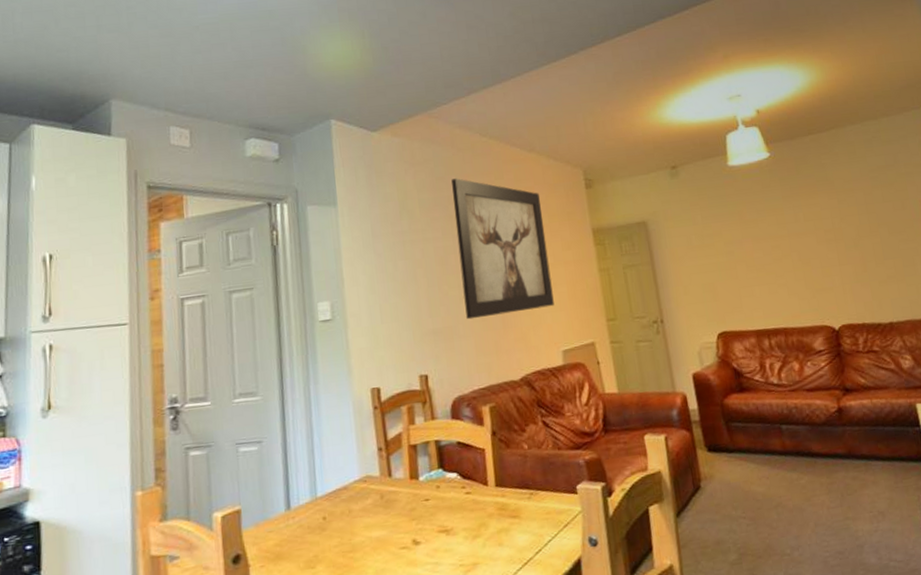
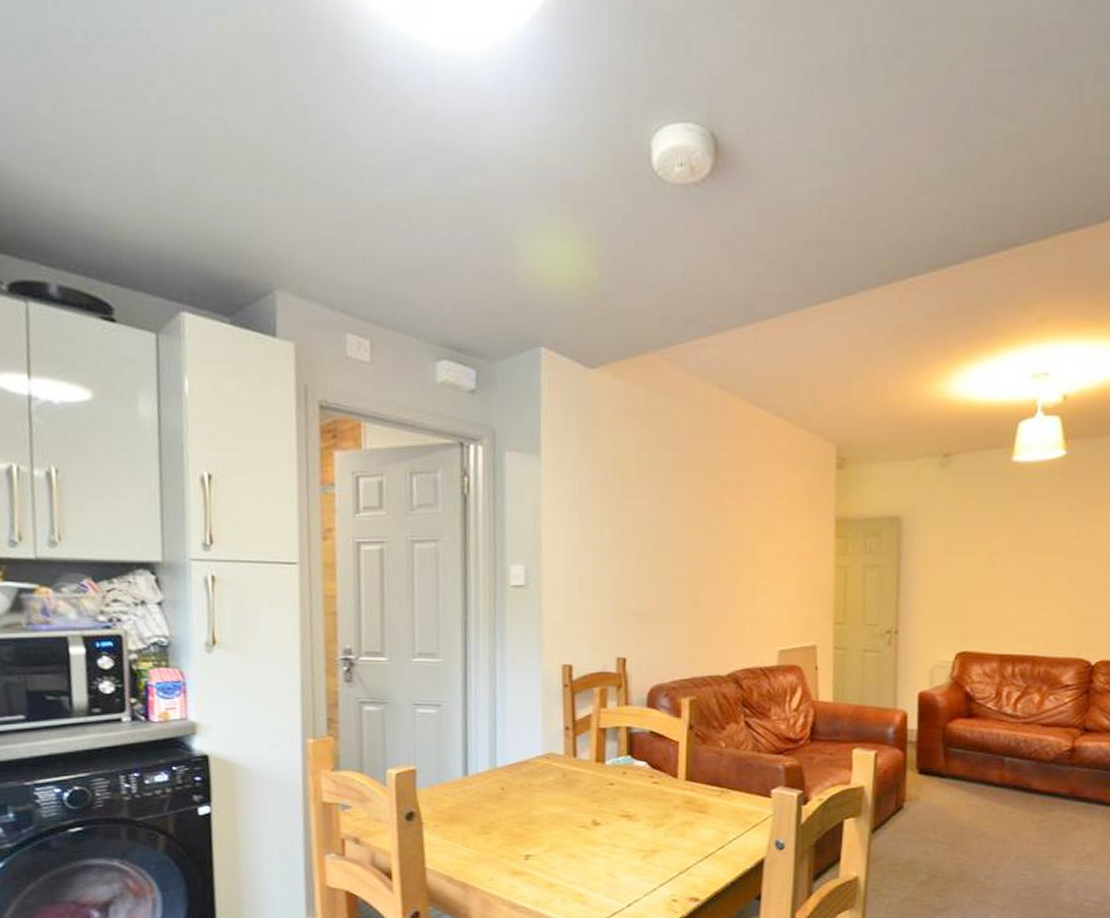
wall art: present [451,178,554,320] -> none [676,439,781,604]

